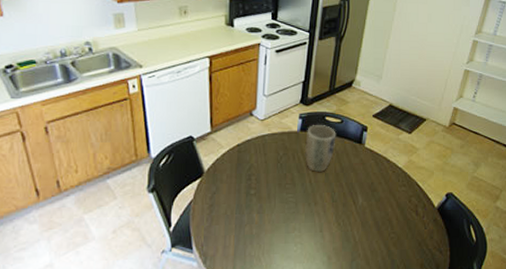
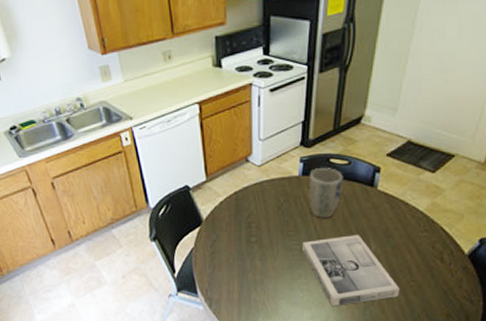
photo frame: none [298,189,383,260] -> present [302,235,400,307]

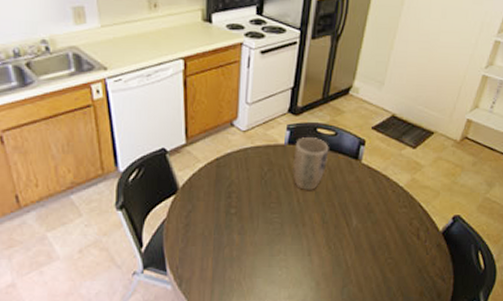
photo frame: present [302,235,400,307] -> none [284,209,378,286]

